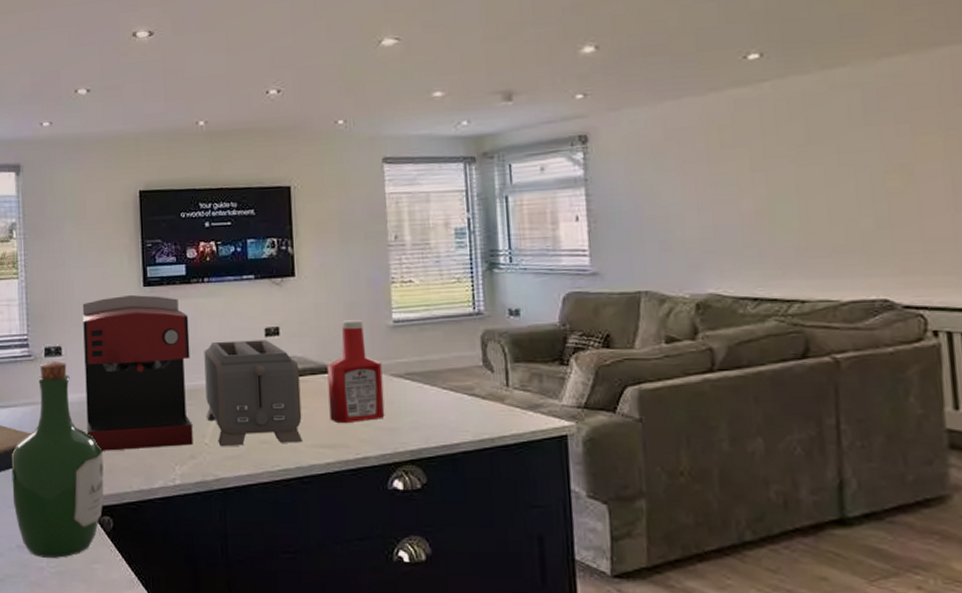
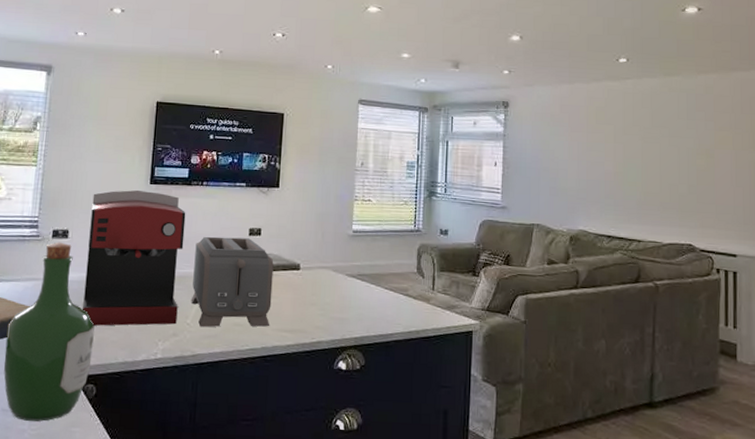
ketchup bottle: present [327,320,385,424] -> none [294,227,340,313]

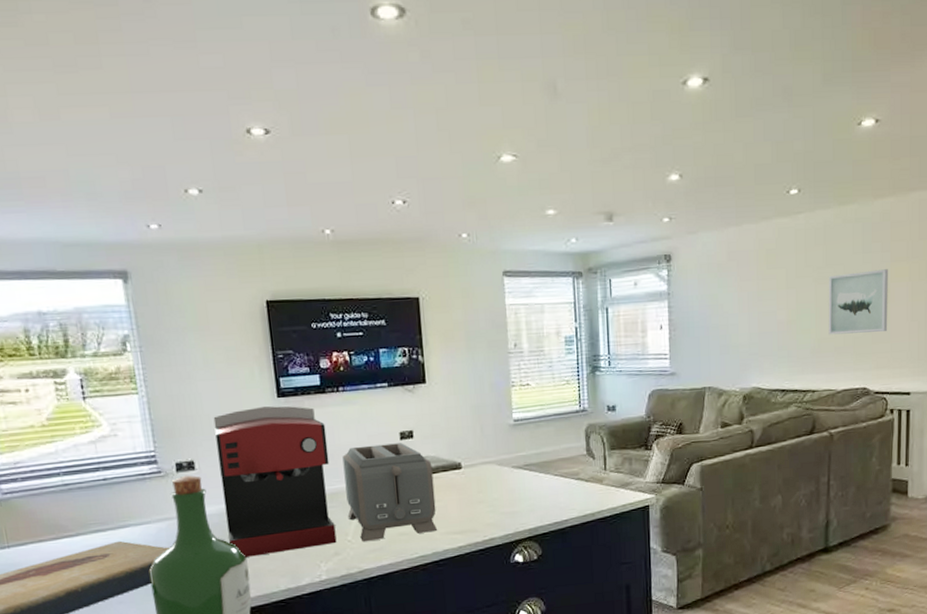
wall art: none [654,135,713,194] -> present [828,269,888,335]

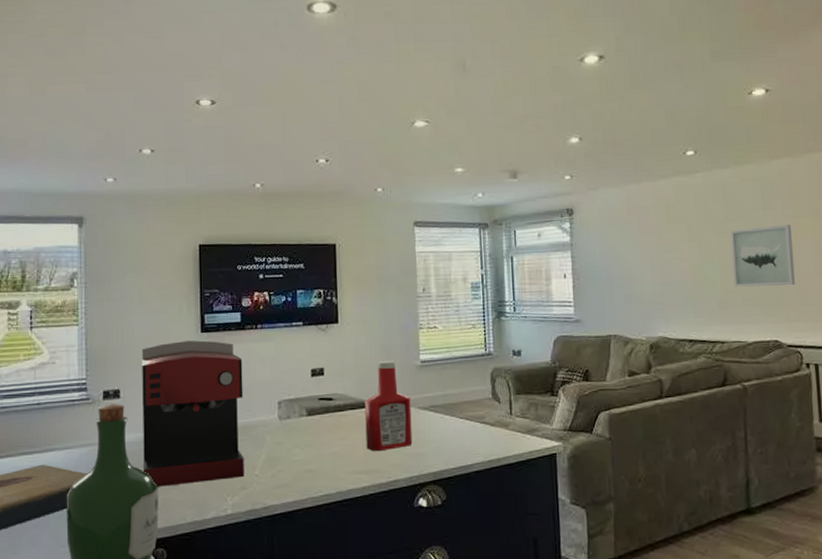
toaster: present [342,443,438,542] -> none [256,380,343,478]
ketchup bottle: none [457,420,508,512] -> present [364,361,413,452]

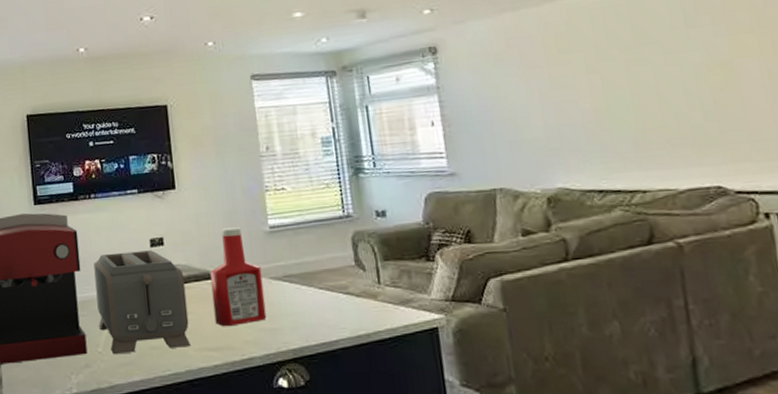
toaster: none [256,380,343,478] -> present [93,250,192,355]
wall art: present [731,225,796,287] -> none [643,44,741,124]

